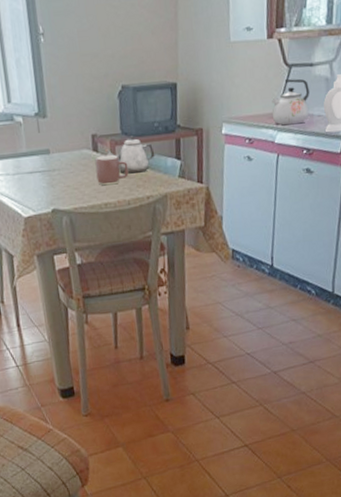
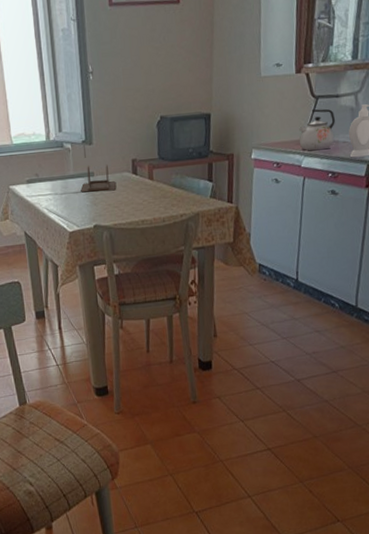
napkin holder: none [35,140,76,173] -> present [81,164,117,193]
mug: present [94,154,129,186] -> none [134,177,164,205]
teapot: present [105,136,155,174] -> none [144,160,189,194]

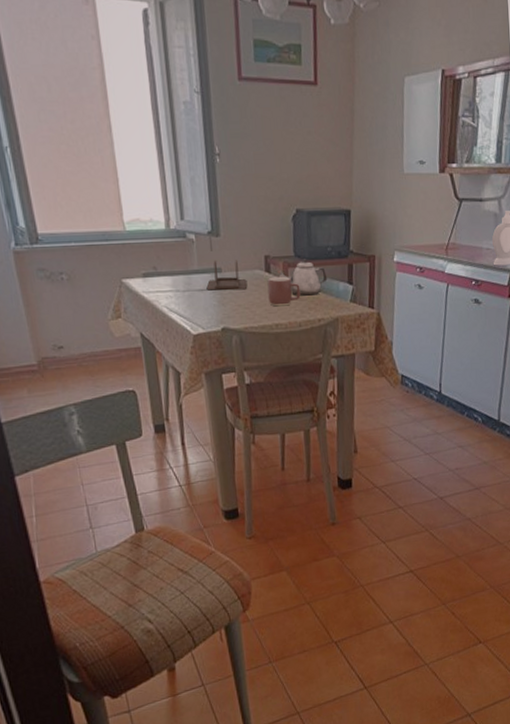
mug: none [134,177,164,205] -> present [267,276,301,307]
teapot: none [144,160,189,194] -> present [278,259,328,296]
kettle: present [299,108,336,151] -> none [442,212,480,257]

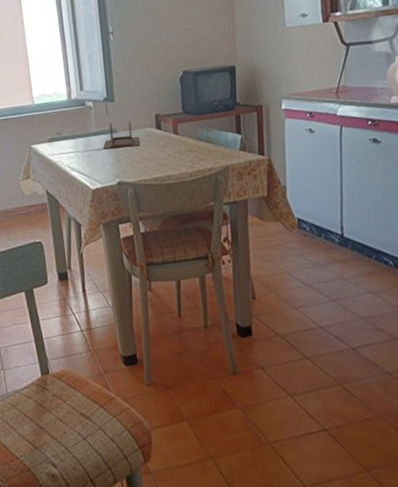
mug: present [267,276,301,307] -> none [158,131,191,160]
teapot: present [278,259,328,296] -> none [168,114,216,148]

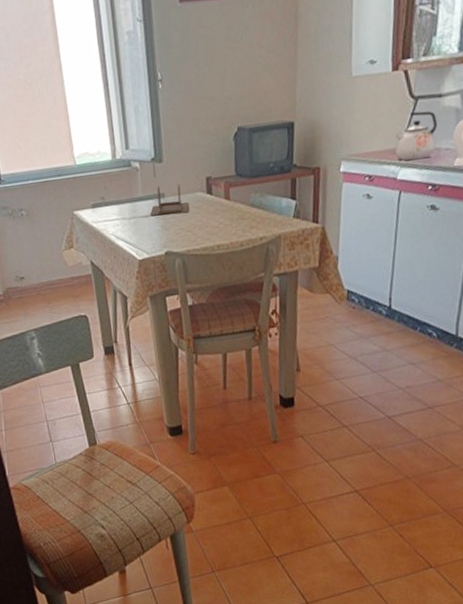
kettle: none [331,55,372,99] -> present [394,111,438,161]

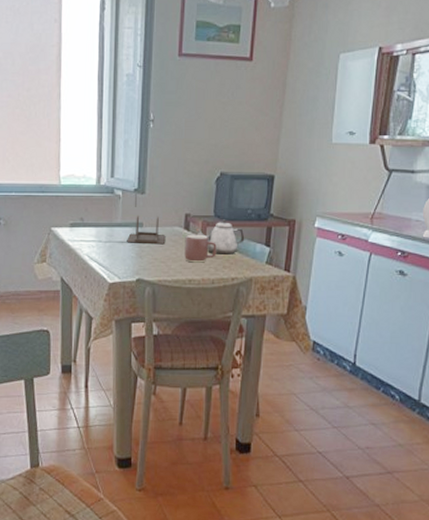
mug: none [208,196,242,228] -> present [184,234,217,263]
teapot: none [219,177,270,215] -> present [196,219,245,255]
kettle: present [394,111,438,161] -> none [367,183,410,226]

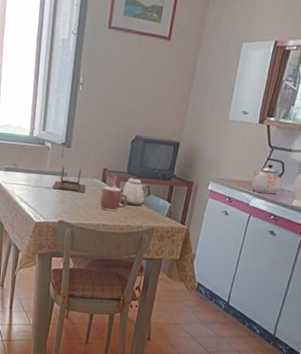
kettle: none [367,183,410,226] -> present [250,158,285,195]

